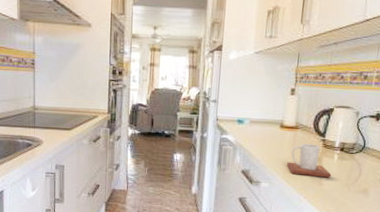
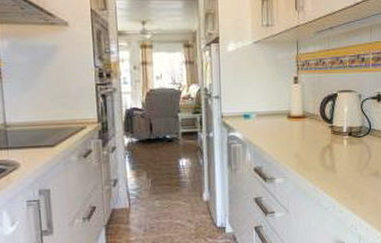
mug: present [287,144,332,178] -> none [299,132,343,166]

